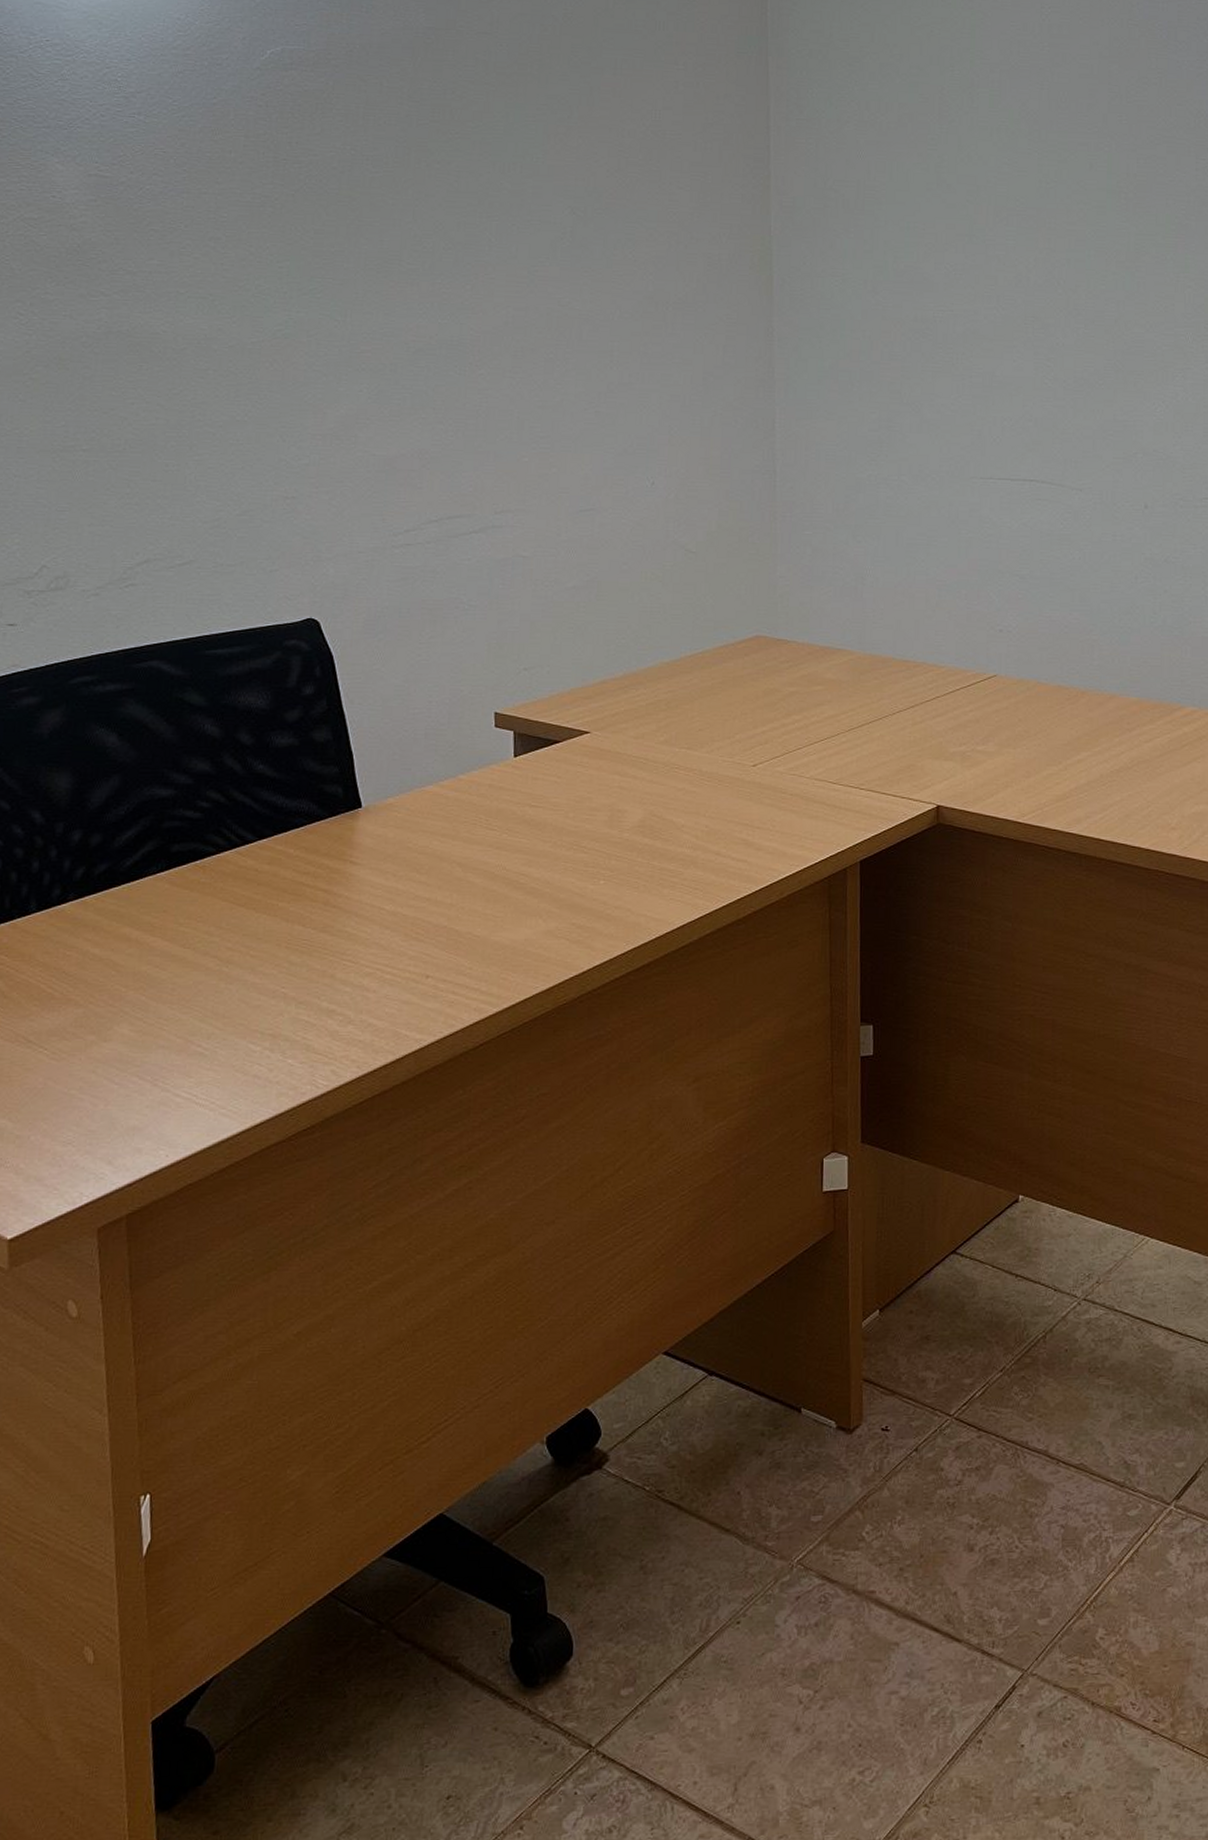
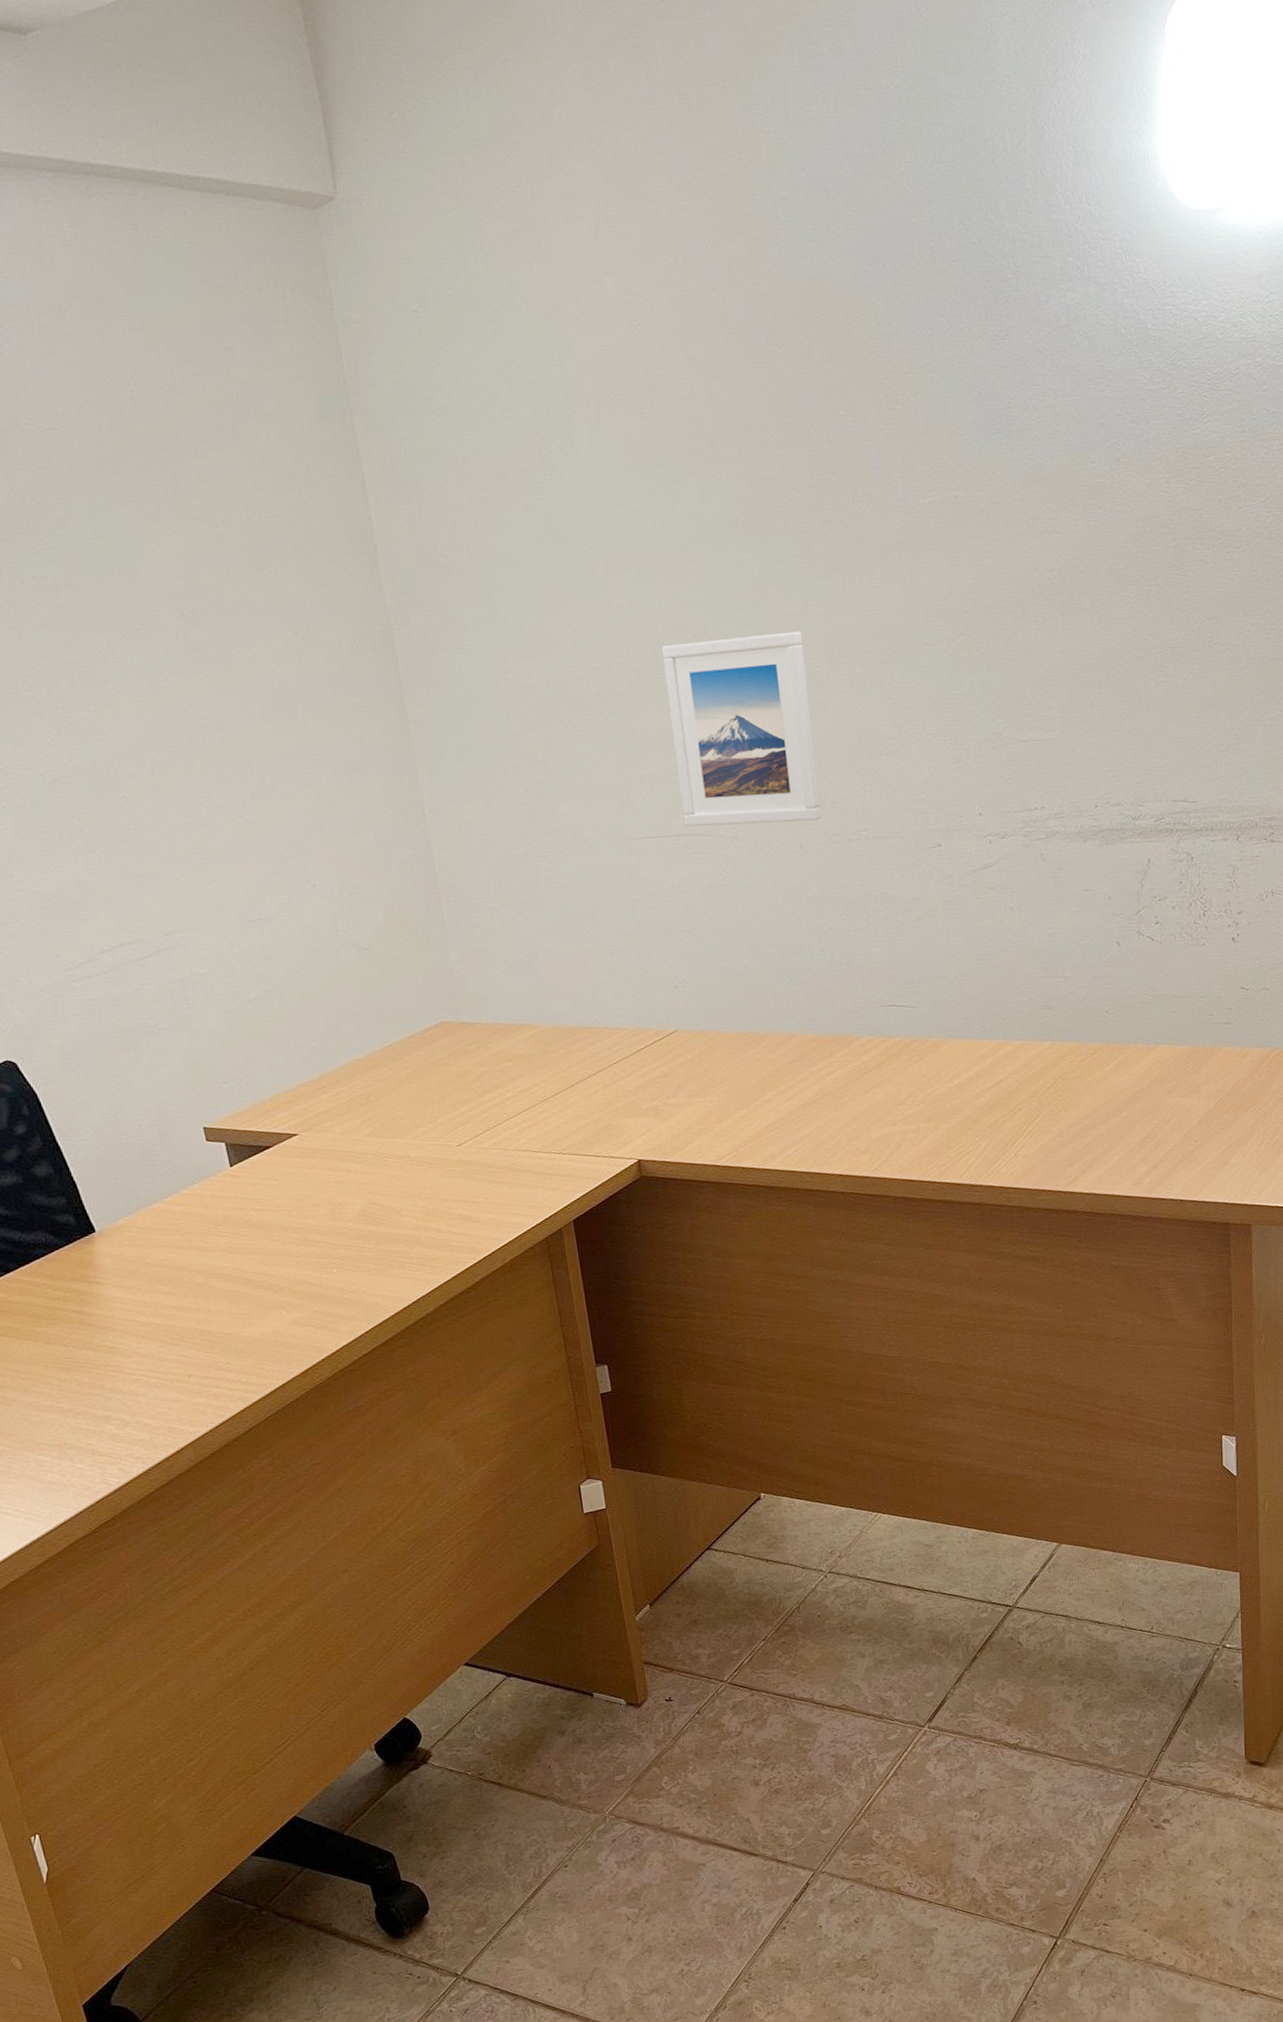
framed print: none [1031,297,1171,482] -> present [661,631,821,827]

